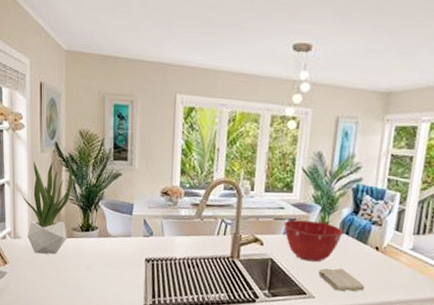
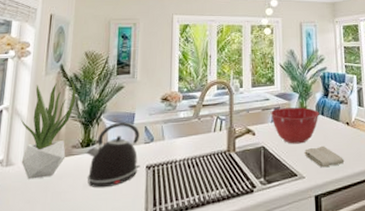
kettle: none [86,211,140,273] -> present [86,122,141,188]

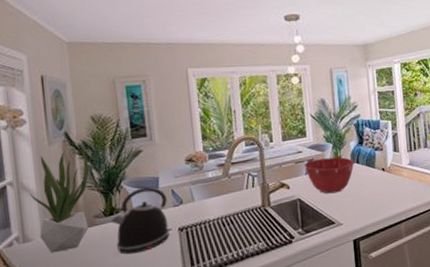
washcloth: present [305,147,345,168] -> none [341,193,381,214]

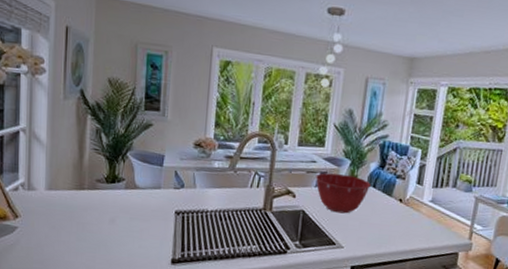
potted plant: present [29,149,89,254] -> none [39,108,99,207]
kettle: present [111,187,173,255] -> none [111,162,169,226]

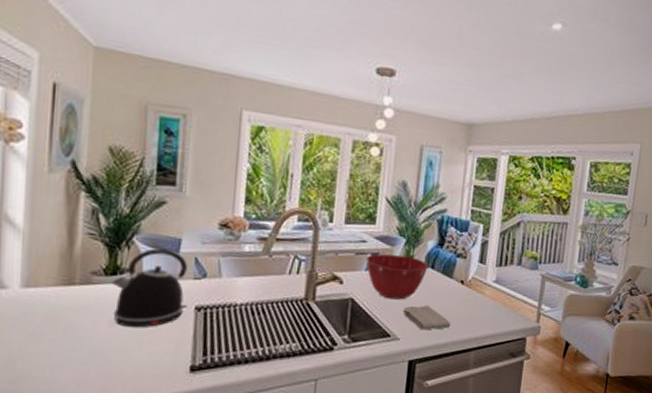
kettle: none [111,162,169,226] -> present [111,248,188,328]
washcloth: none [347,219,390,241] -> present [403,306,451,331]

